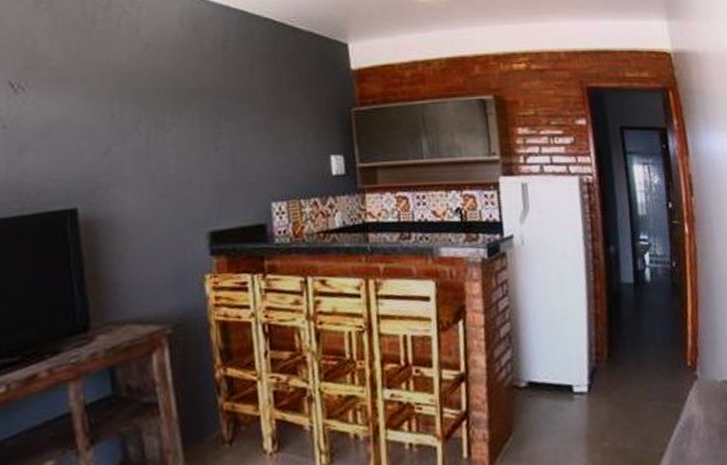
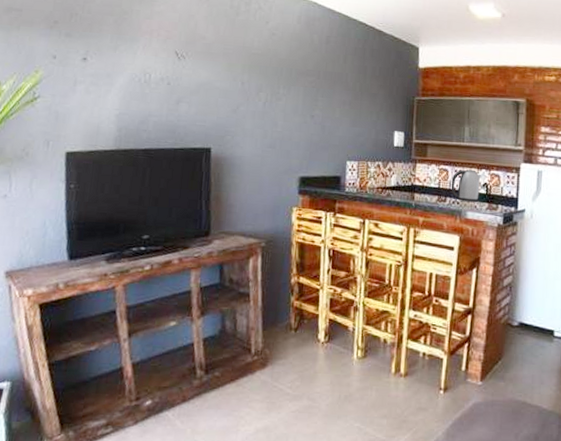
kettle: none [414,193,453,235] -> present [451,169,481,202]

